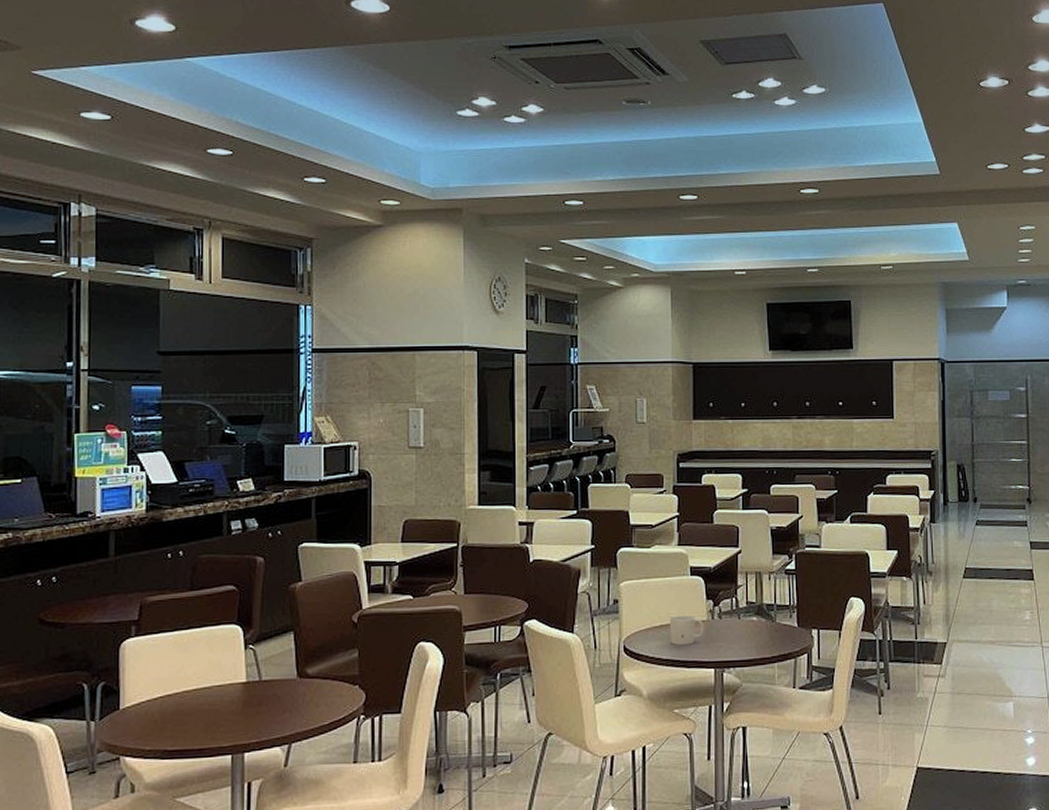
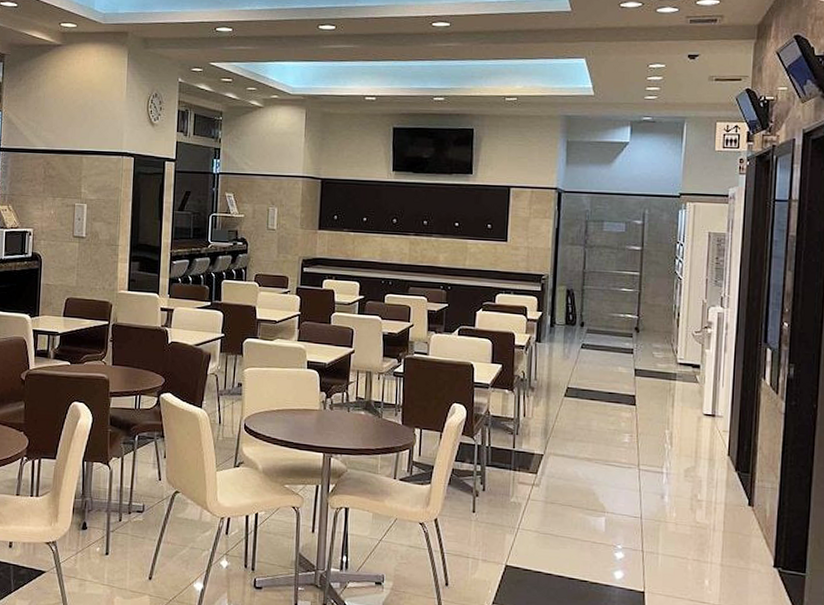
mug: present [669,615,703,645] -> none [285,403,316,430]

